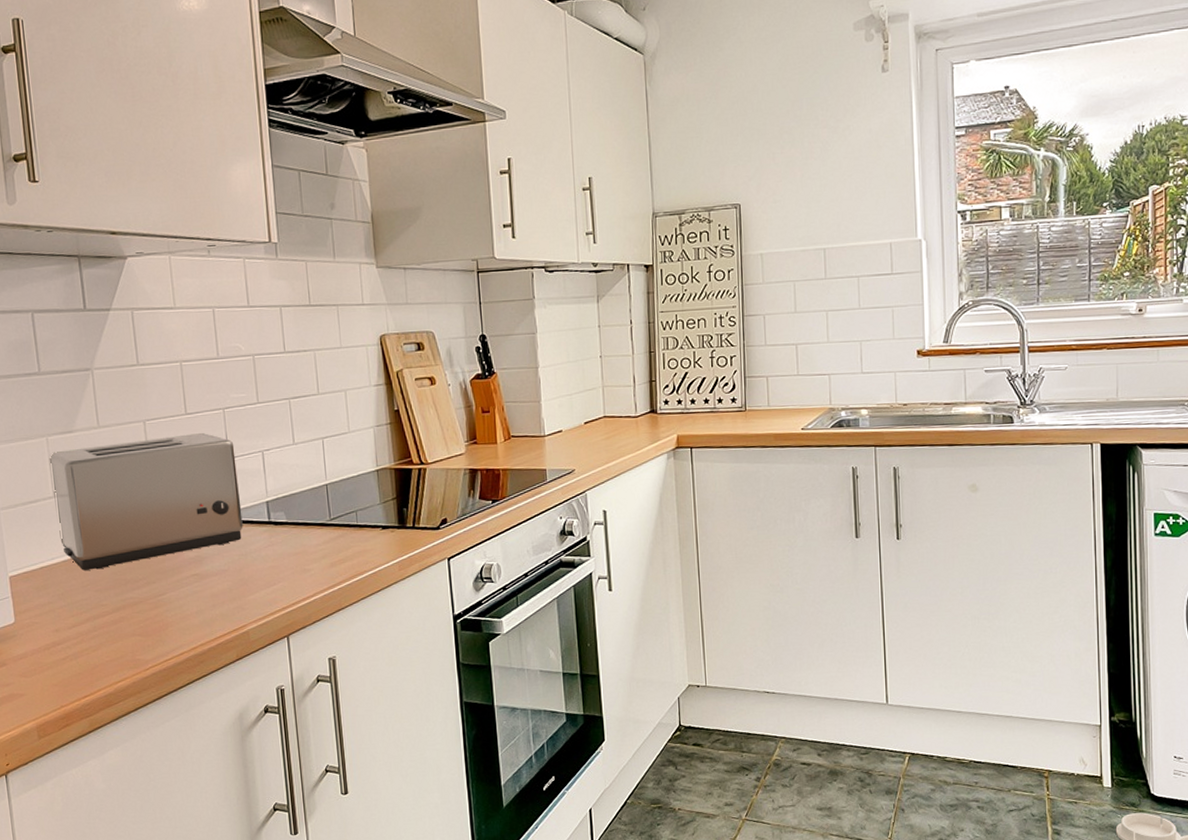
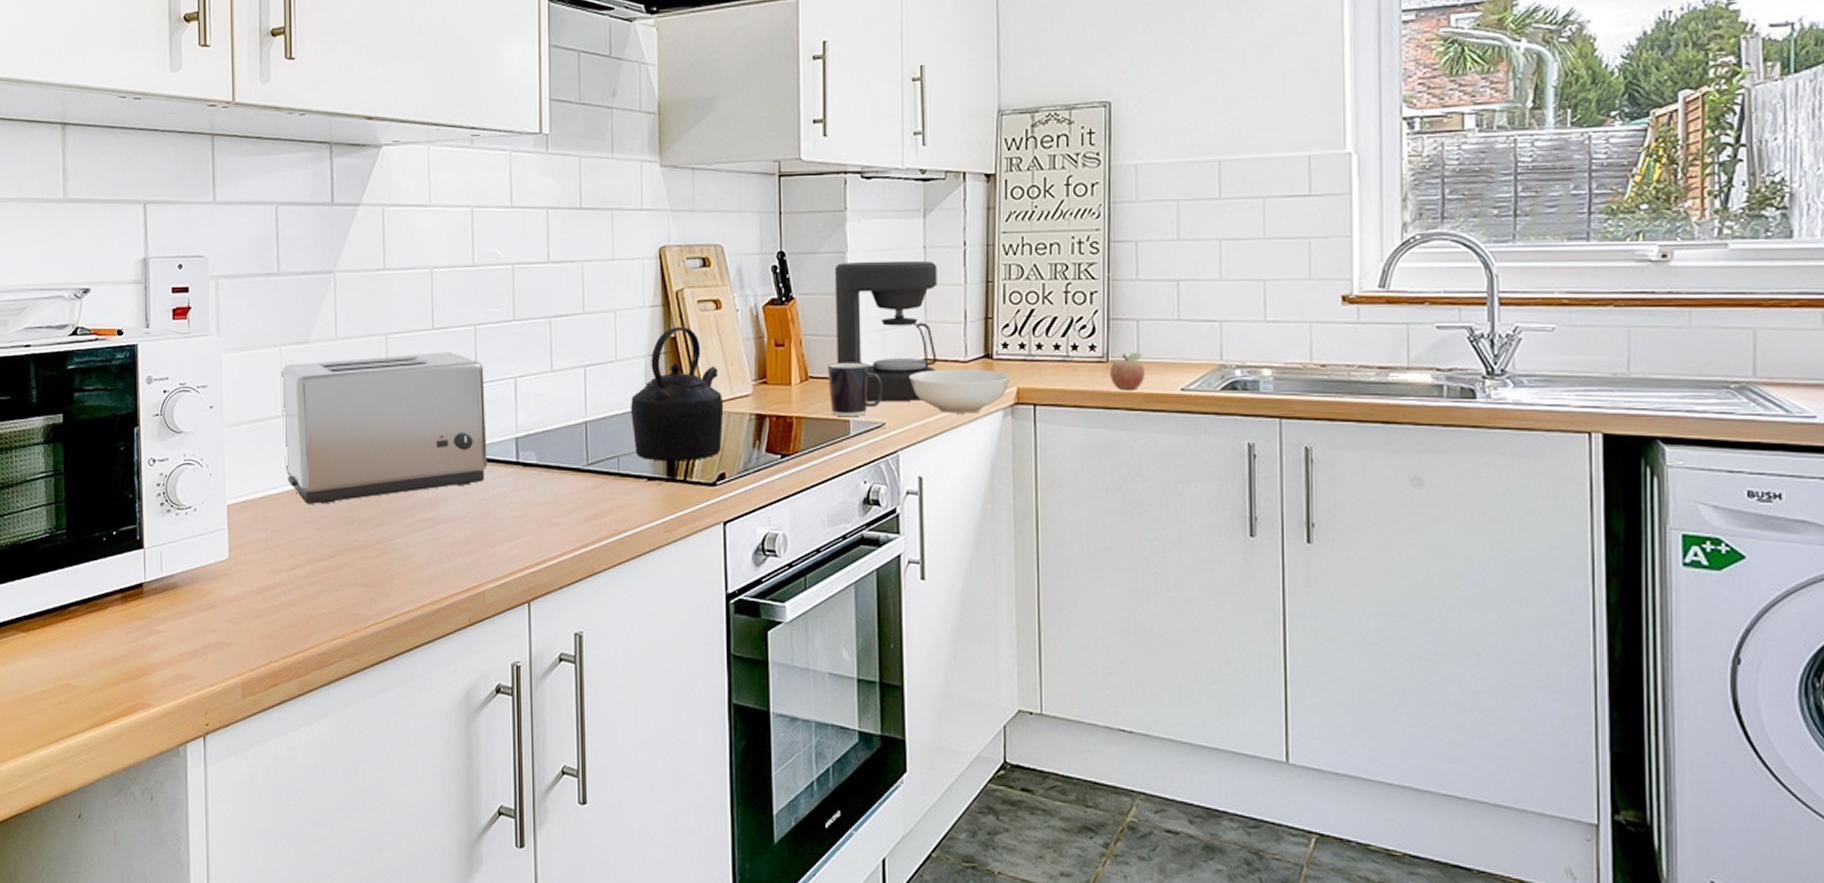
kettle: none [363,400,443,513] -> present [630,326,724,462]
mug: none [526,422,571,467] -> present [828,362,882,417]
coffee maker: none [527,337,613,452] -> present [834,260,937,401]
bowl: none [591,422,672,459] -> present [909,369,1011,413]
fruit: none [747,401,775,433] -> present [1109,352,1146,392]

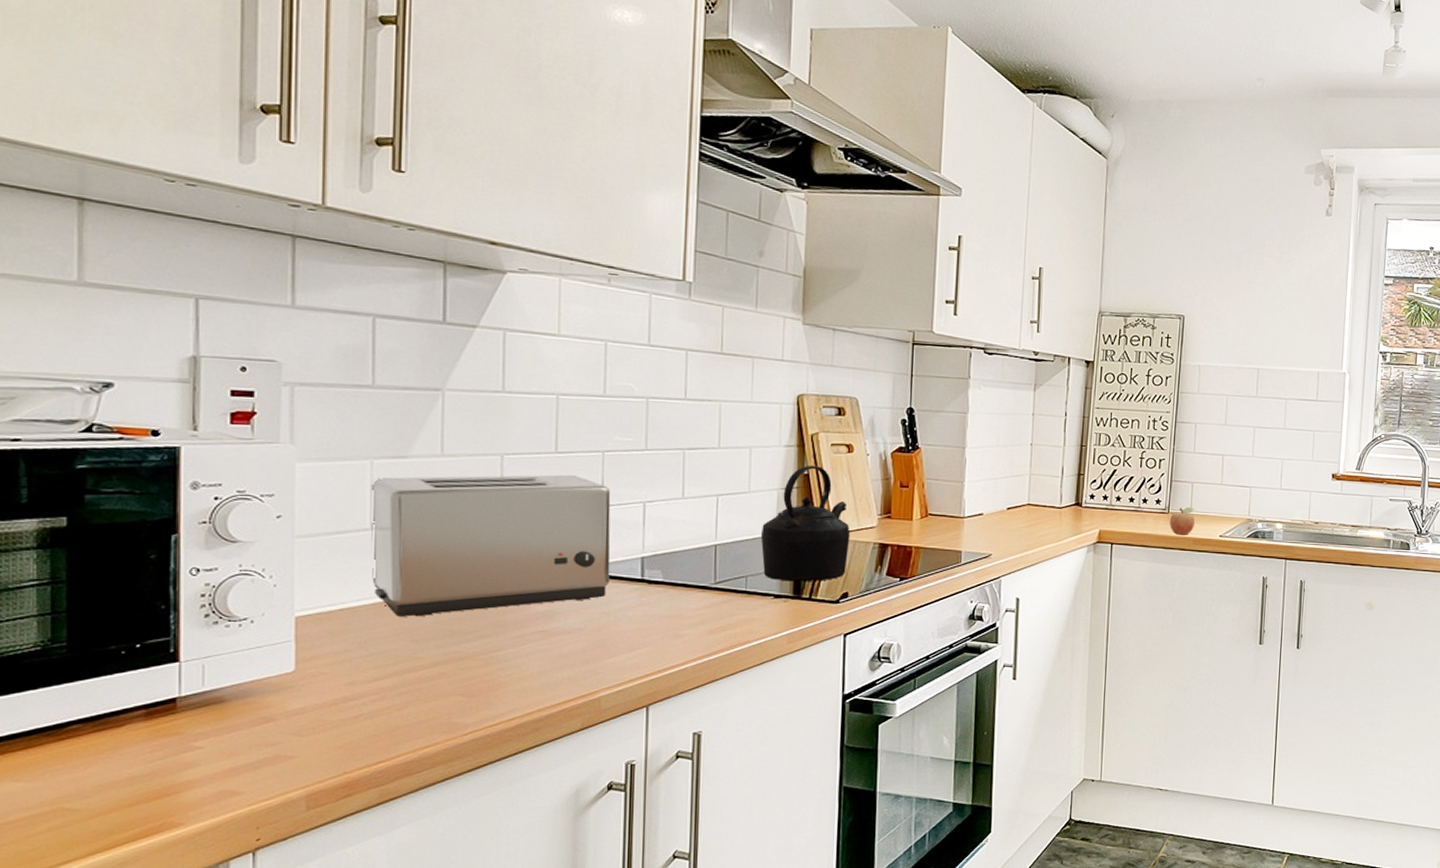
mug: present [828,362,882,417] -> none [945,503,991,549]
coffee maker: present [834,260,937,401] -> none [954,421,1043,537]
bowl: present [909,369,1011,413] -> none [1013,513,1095,549]

